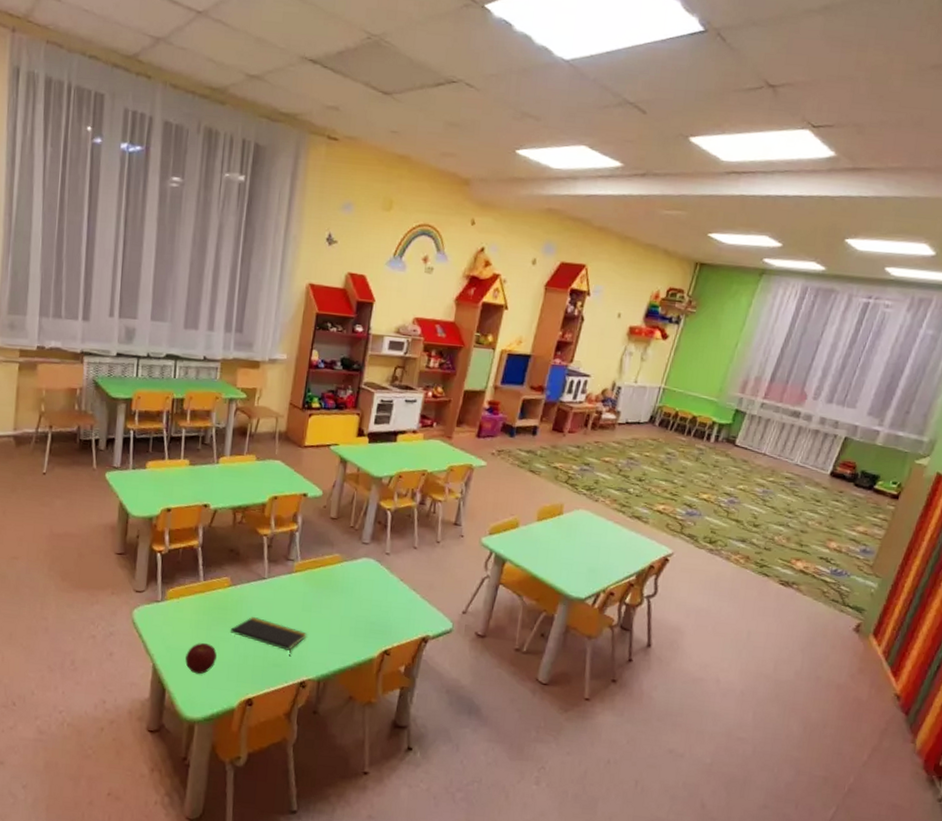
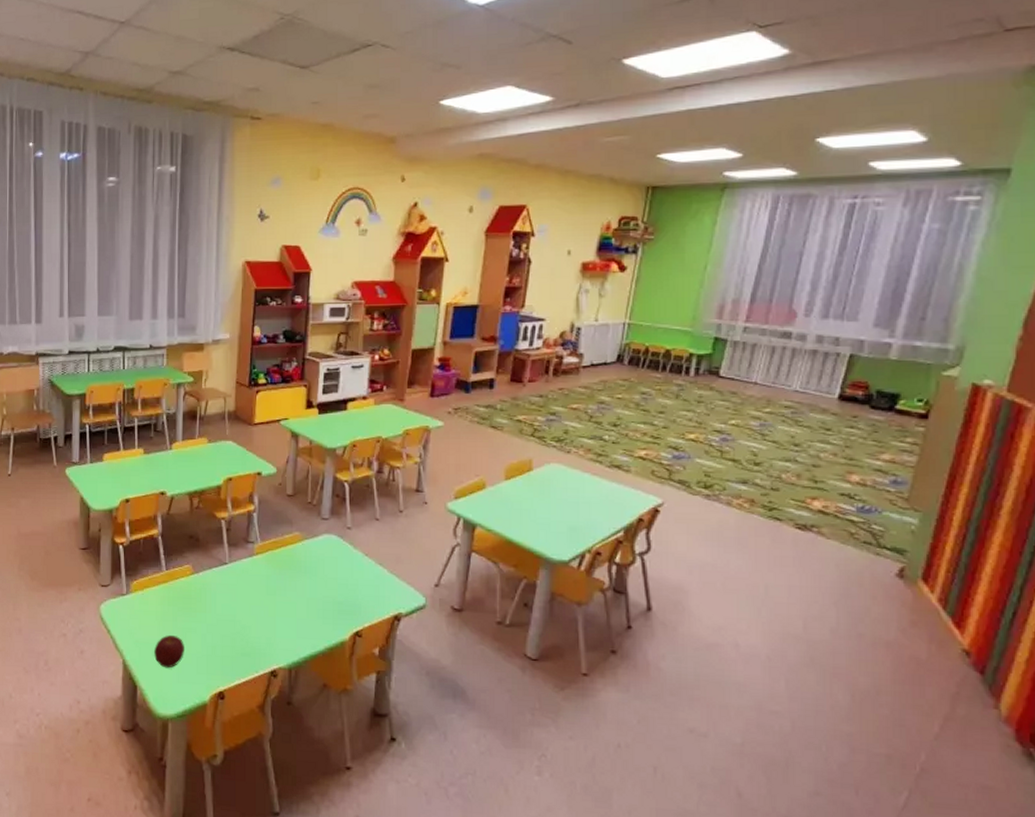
notepad: present [229,617,307,657] -> none [195,605,274,644]

